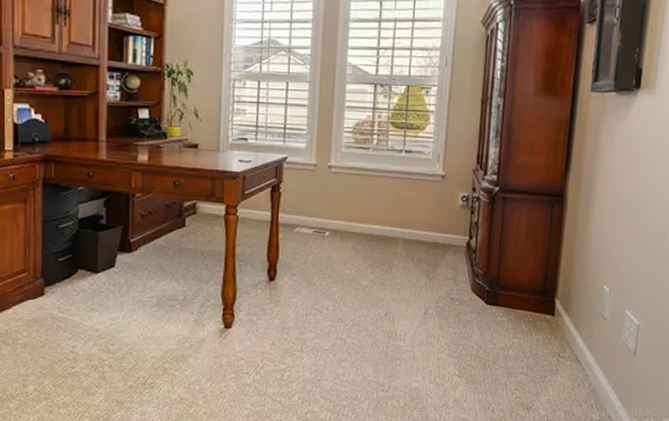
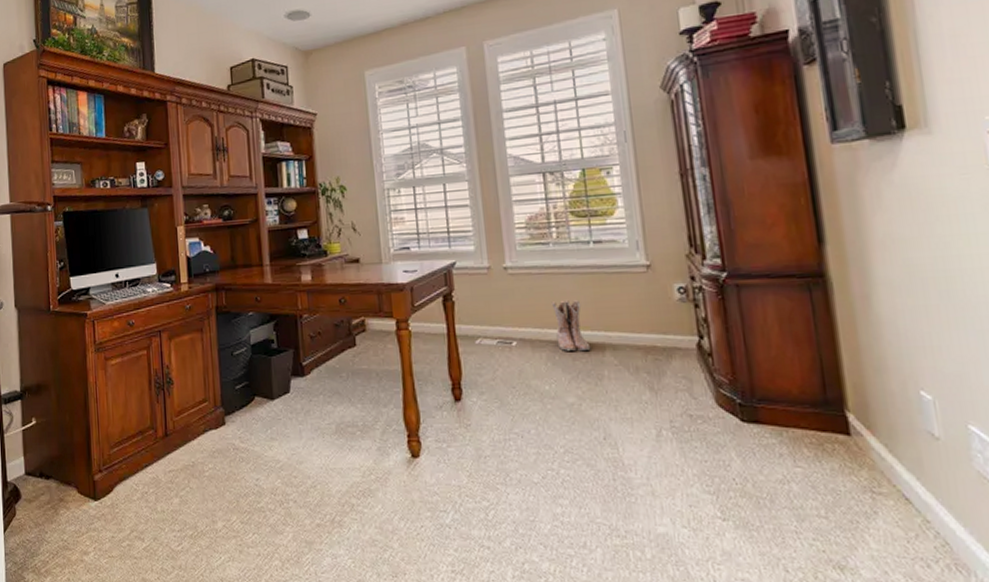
boots: none [362,199,388,244] -> present [551,299,591,352]

